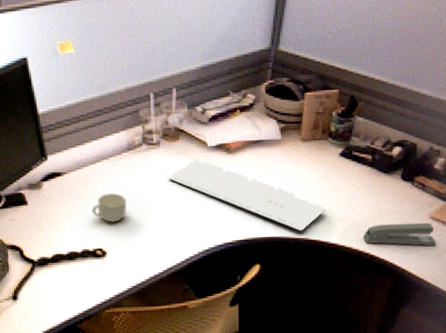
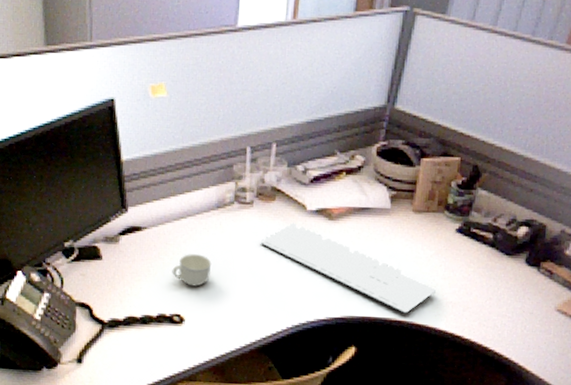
stapler: present [364,222,437,246] -> none [477,313,562,343]

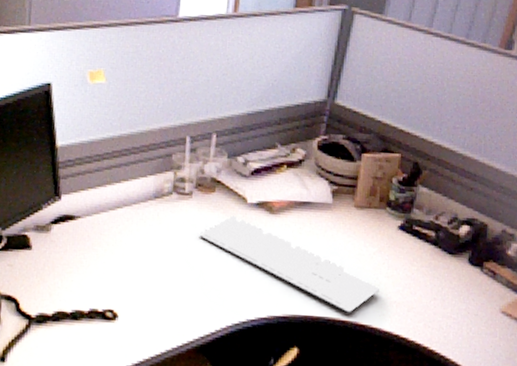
cup: present [172,254,212,287] -> none [106,245,148,280]

